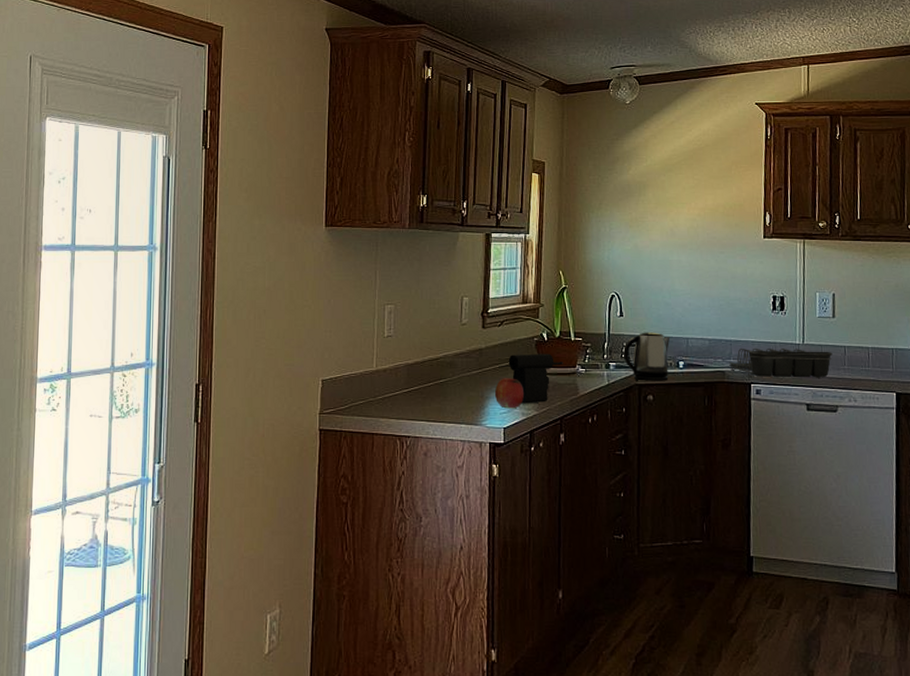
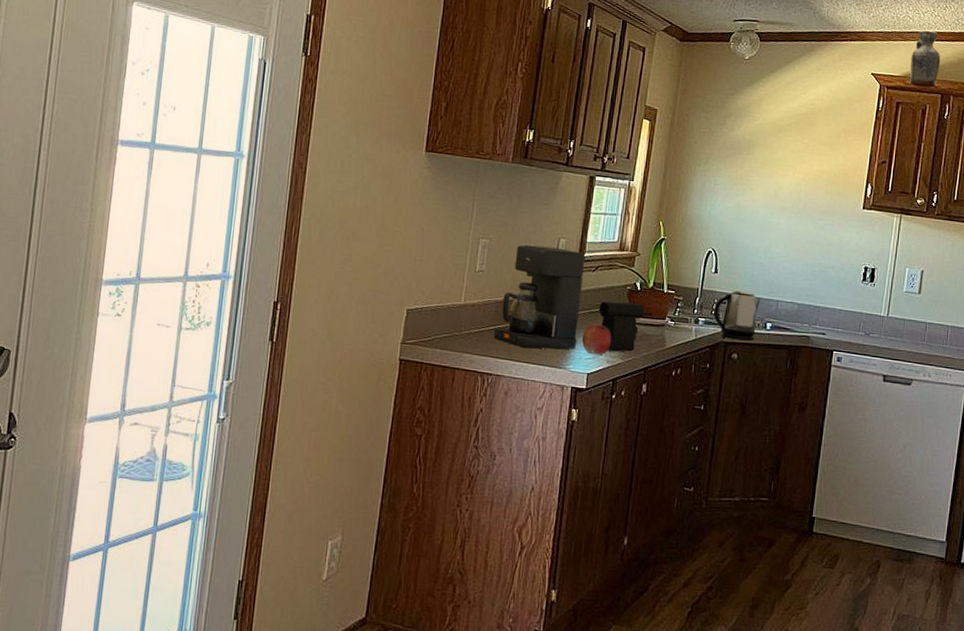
coffee maker: none [407,306,490,408] -> present [493,245,586,350]
dish rack: present [729,347,833,379] -> none [815,315,914,352]
ceramic jug: none [793,55,825,111] -> present [909,30,941,89]

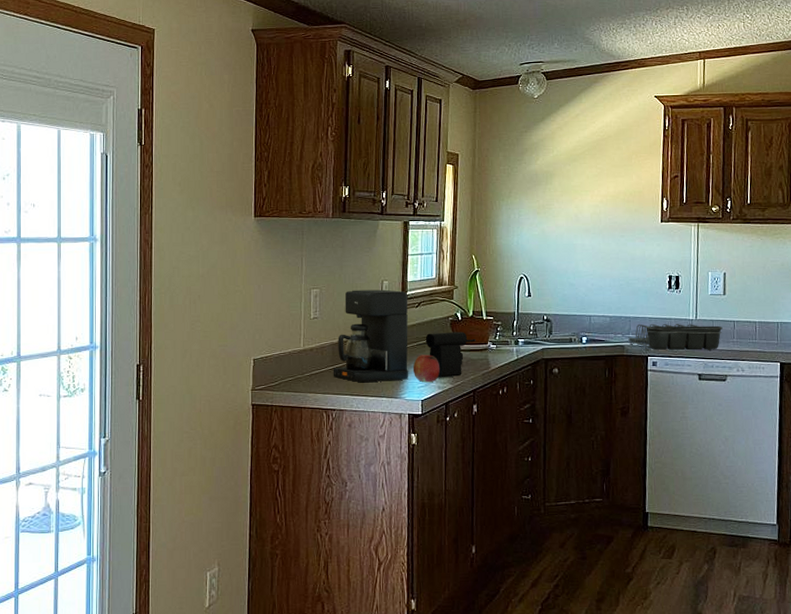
kettle: present [713,290,761,342] -> none [531,309,575,356]
dish rack: none [815,315,914,352] -> present [628,323,723,351]
ceramic jug: present [909,30,941,89] -> none [690,50,720,103]

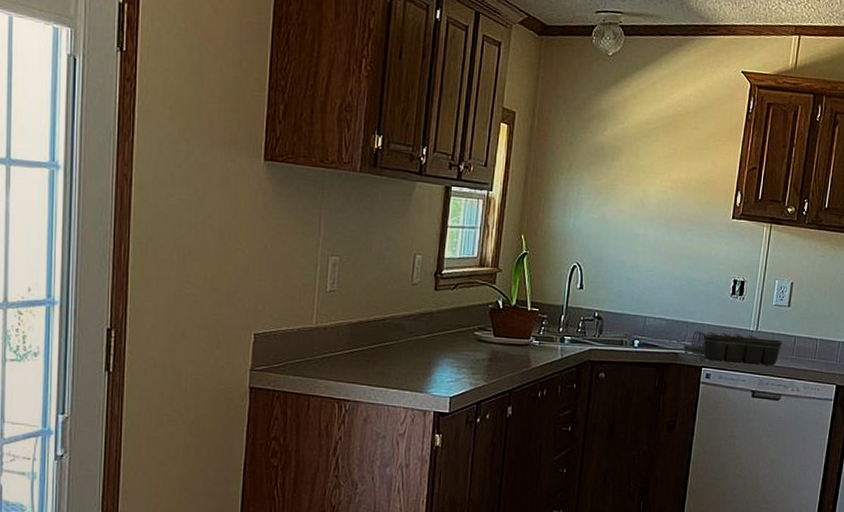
coffee maker: present [333,289,408,383] -> none [349,262,444,373]
fruit: present [412,354,441,383] -> none [442,345,475,378]
roll-top bag: present [416,331,477,378] -> none [449,321,518,374]

